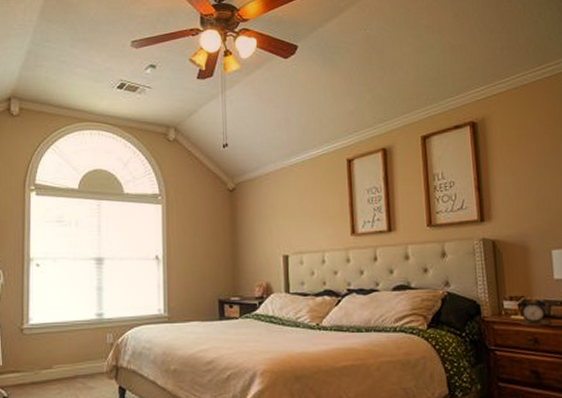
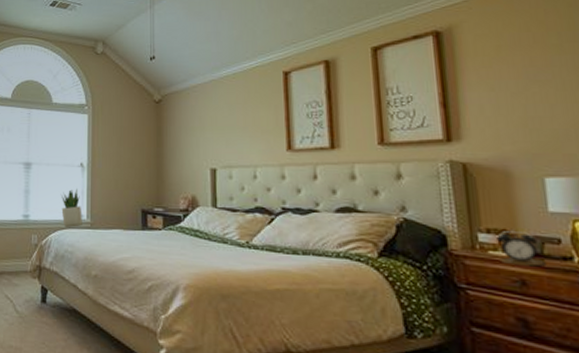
planter: none [137,282,160,323] -> present [61,188,82,228]

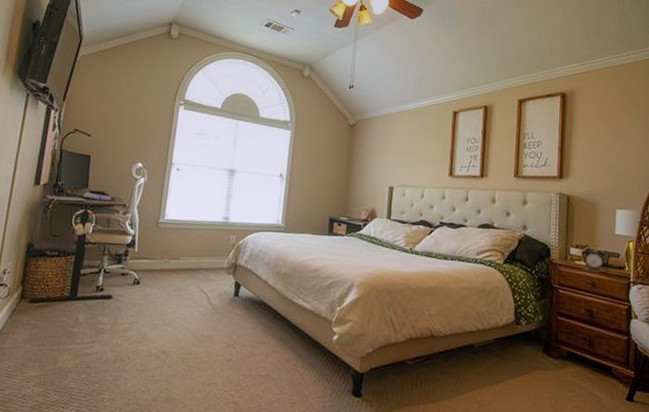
planter: present [61,188,82,228] -> none [259,196,278,231]

